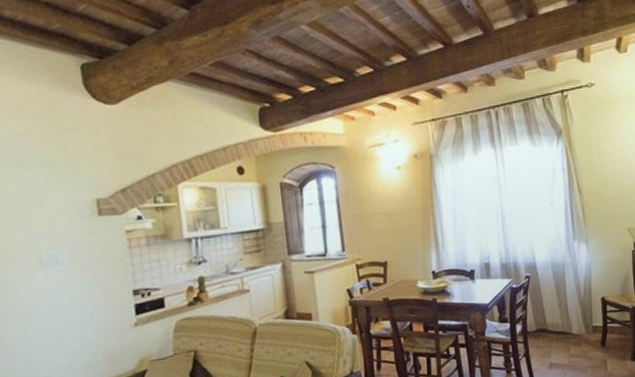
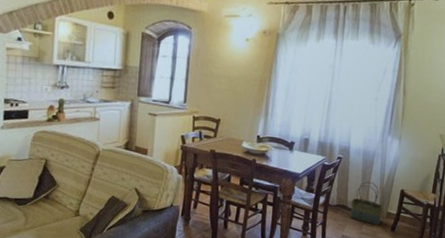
basket: none [550,296,588,344] -> present [350,181,384,226]

